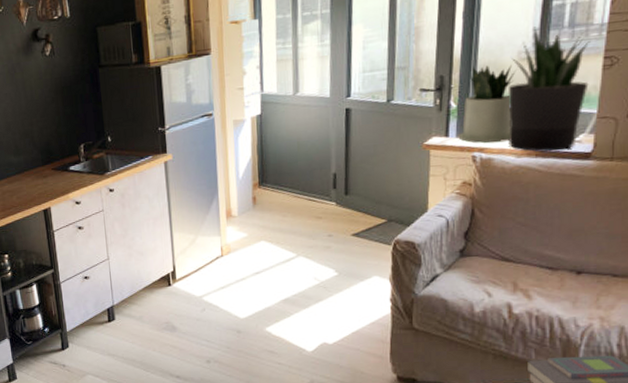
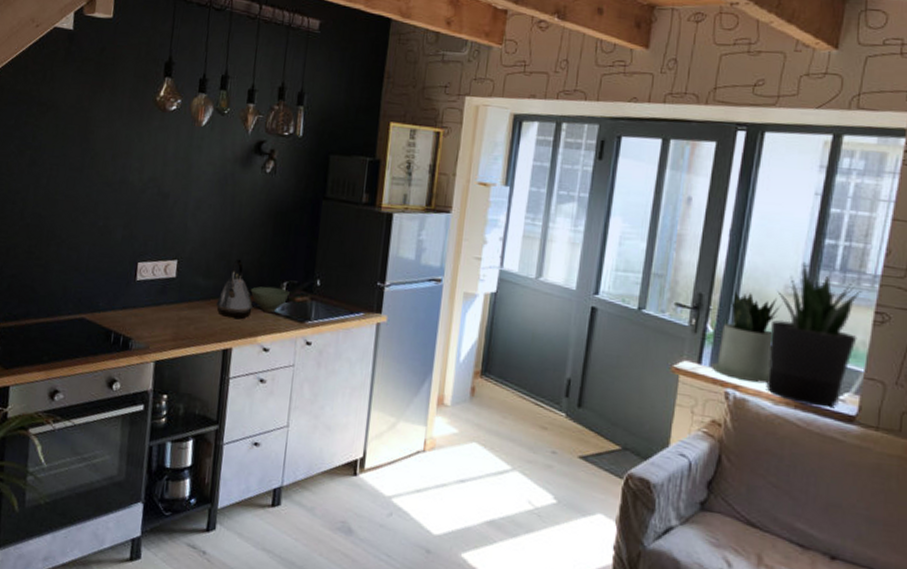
kettle: none [29,133,60,184] -> present [215,258,253,320]
bowl: none [55,150,88,172] -> present [250,286,290,313]

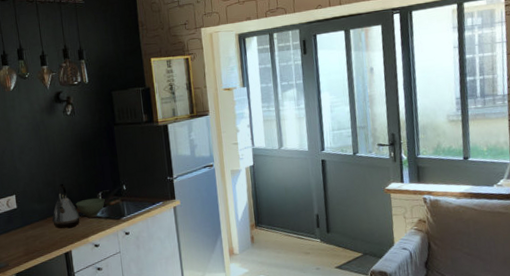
planter: present [711,291,781,384] -> none [411,125,450,187]
planter: present [766,262,862,407] -> none [443,96,501,194]

